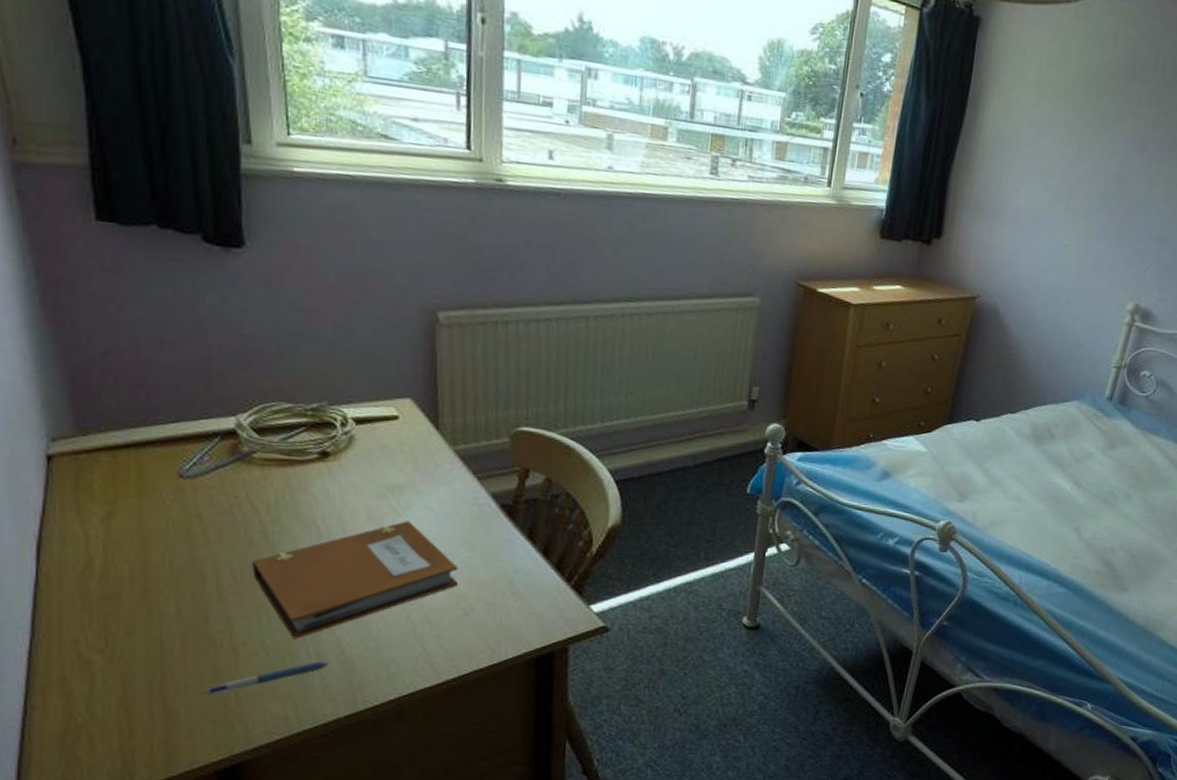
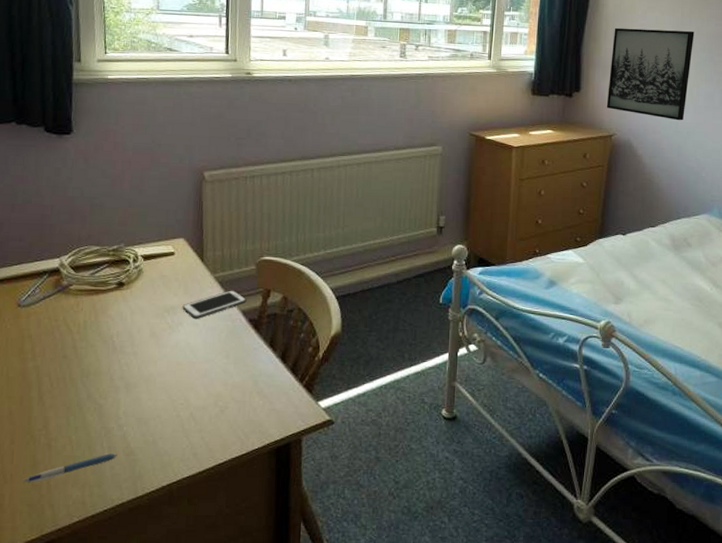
notebook: present [252,520,459,639] -> none [65,335,217,435]
cell phone: none [411,467,498,503] -> present [182,290,247,320]
wall art: none [972,157,1091,285] -> present [606,27,695,121]

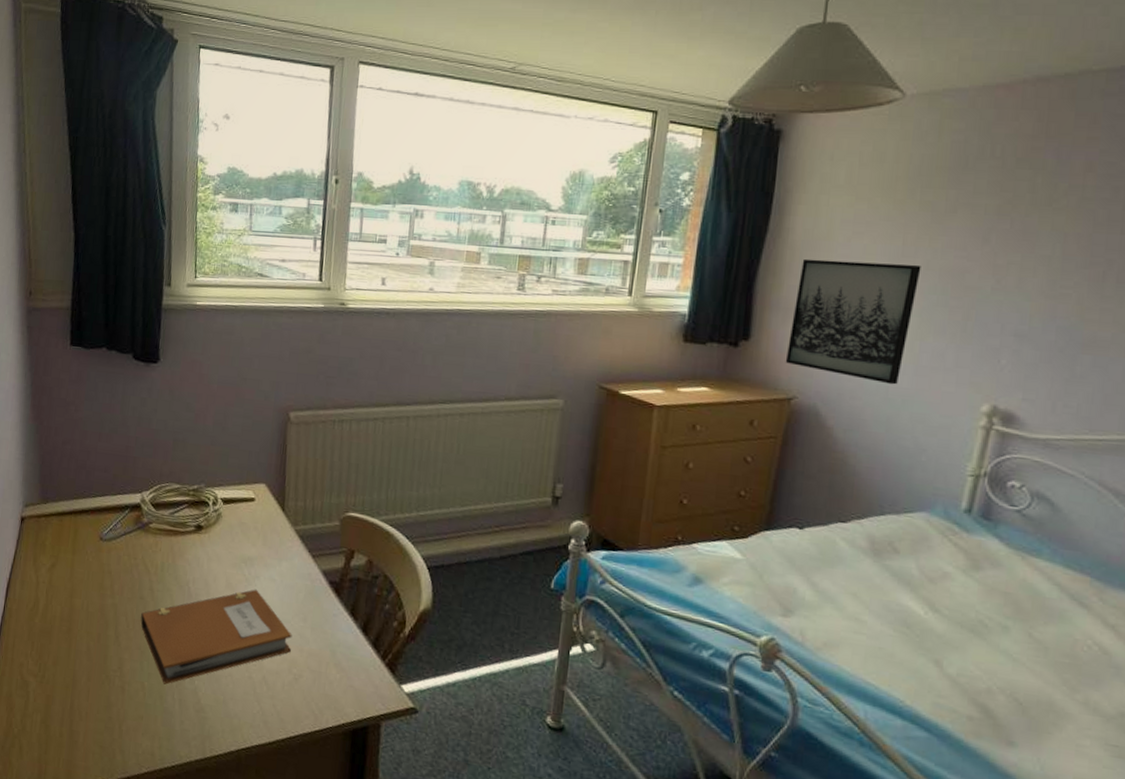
pen: present [23,454,117,483] -> none [97,706,188,725]
notebook: none [65,335,217,435] -> present [140,589,292,685]
cell phone: present [182,290,247,320] -> none [260,546,328,575]

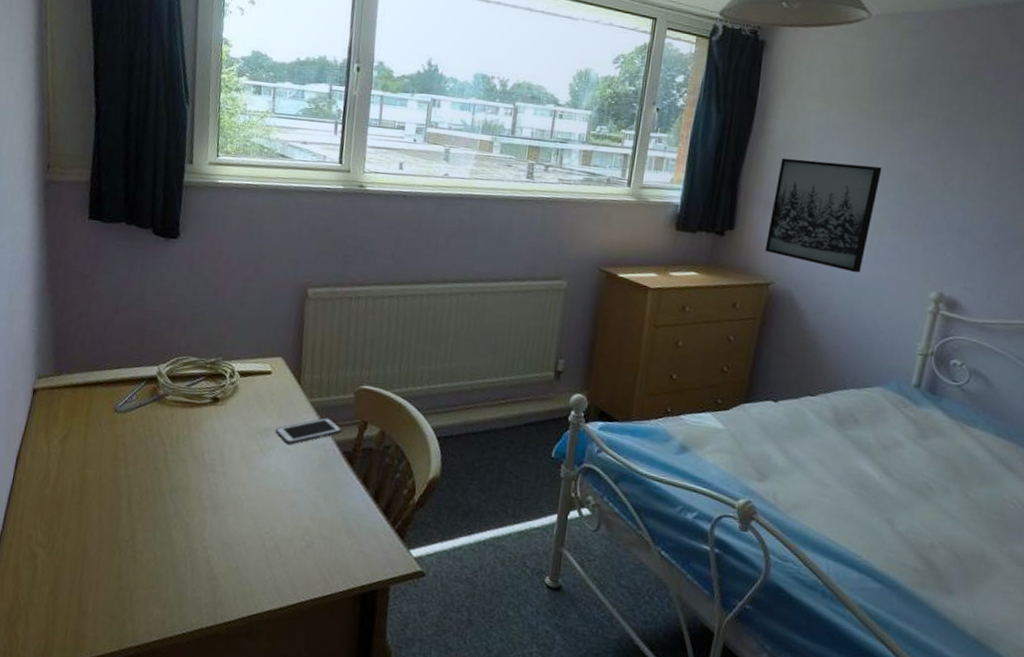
notebook: present [140,589,292,685] -> none [154,459,306,554]
cell phone: none [260,546,328,575] -> present [275,417,342,446]

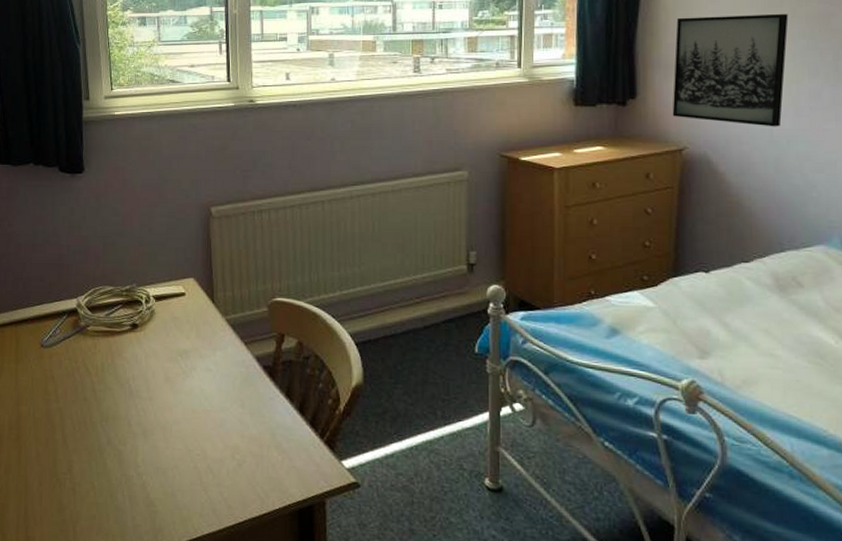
cell phone: present [275,417,342,446] -> none [195,334,260,365]

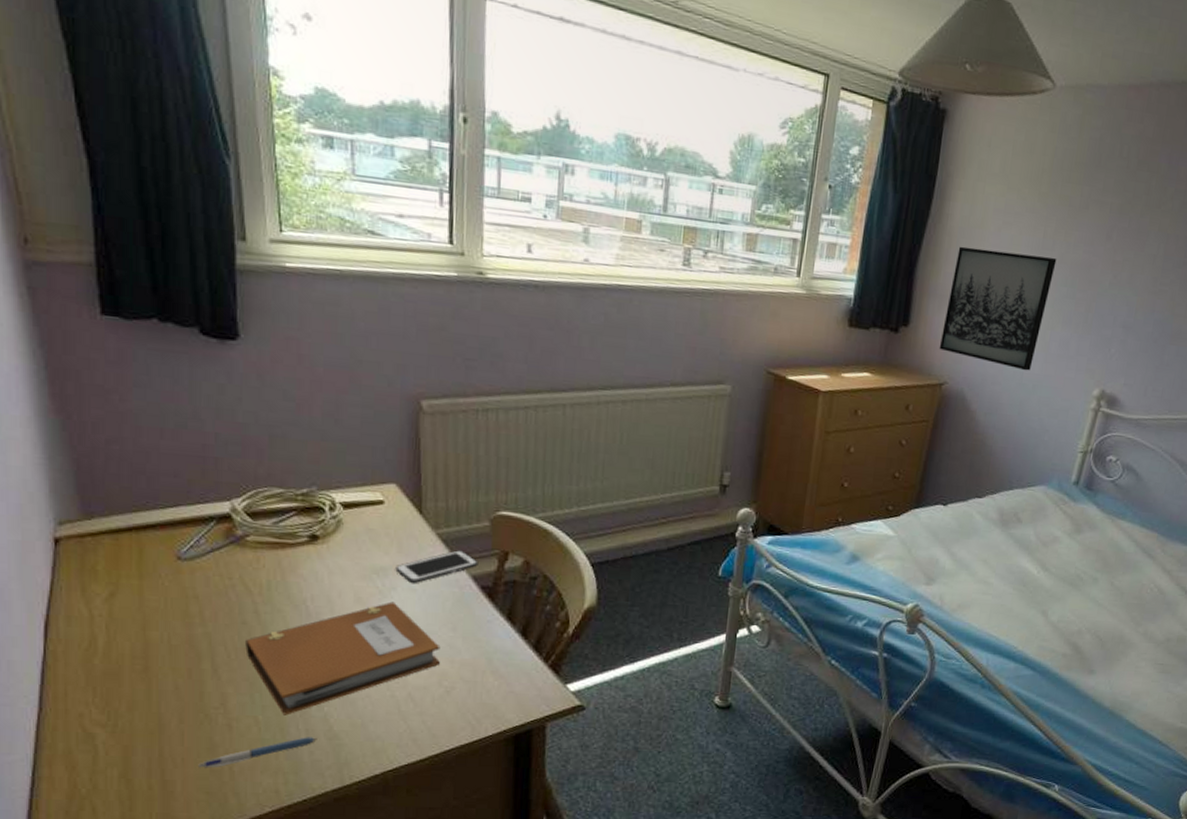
pen: none [51,503,138,528] -> present [198,737,317,768]
notebook: none [86,380,233,482] -> present [245,601,441,716]
cell phone: none [195,334,260,365] -> present [395,550,479,584]

